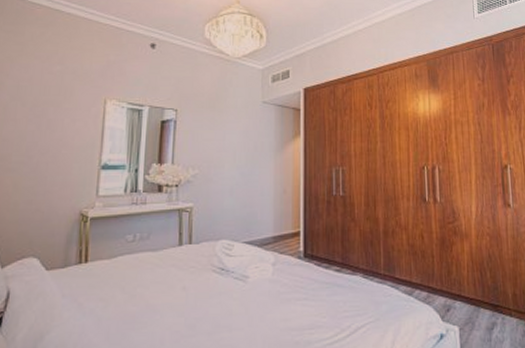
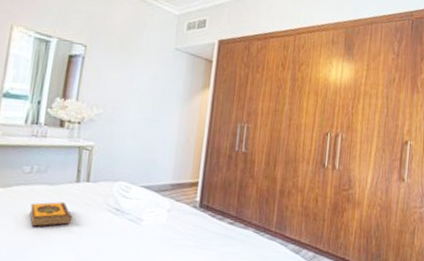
hardback book: none [136,267,178,296] -> present [29,202,73,227]

